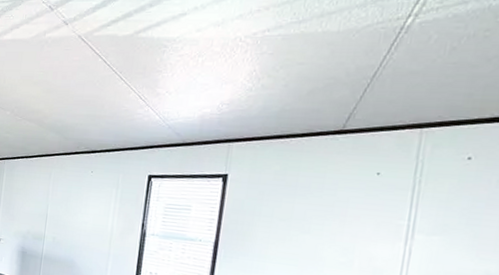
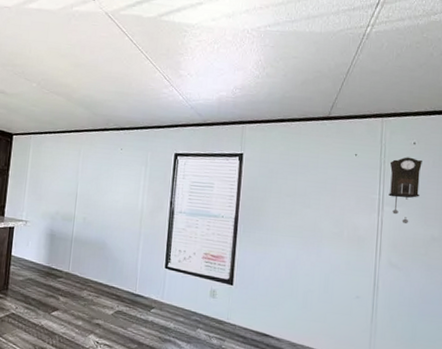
pendulum clock: none [423,175,480,255] -> present [388,157,422,223]

